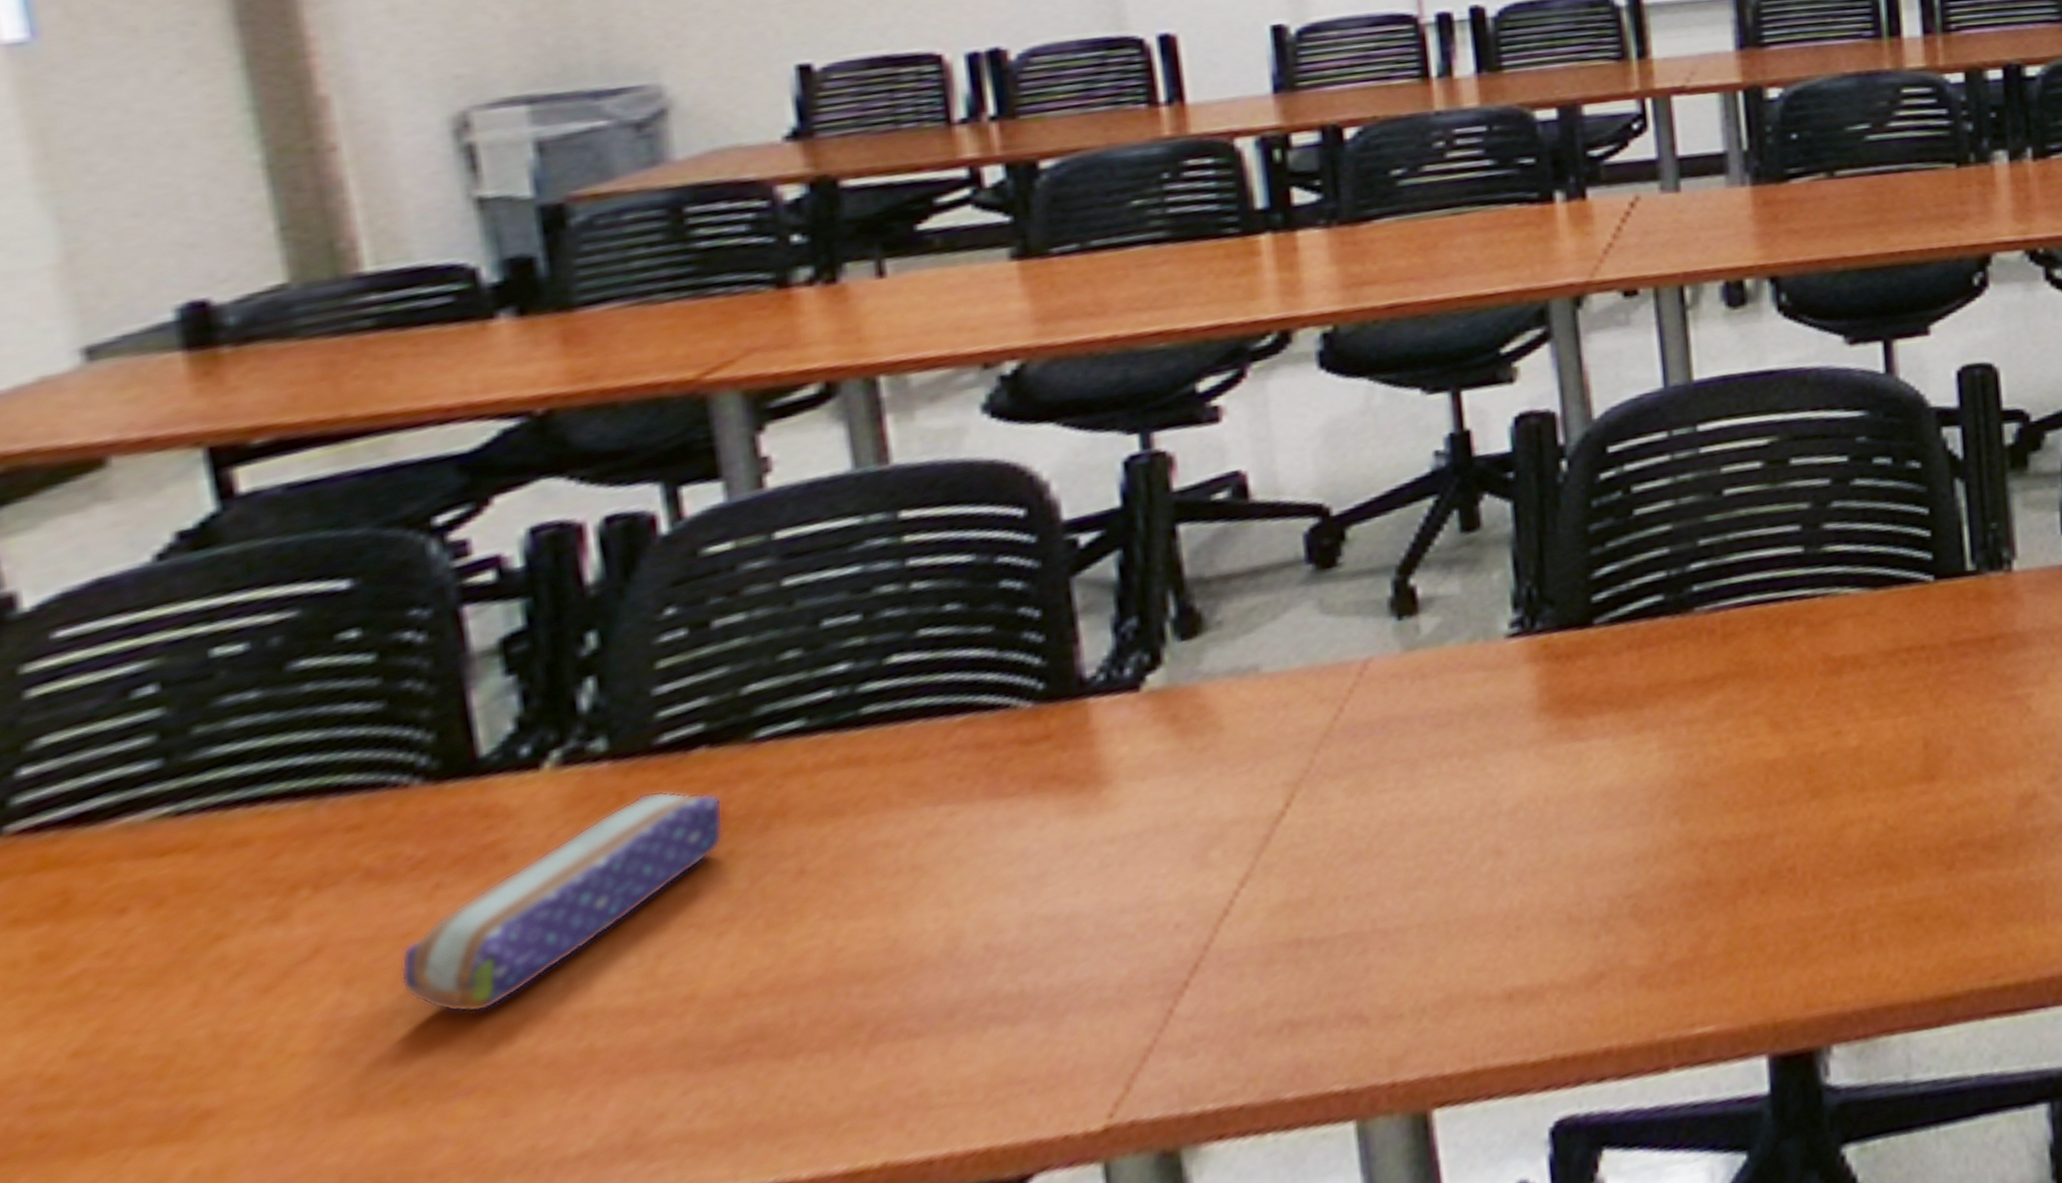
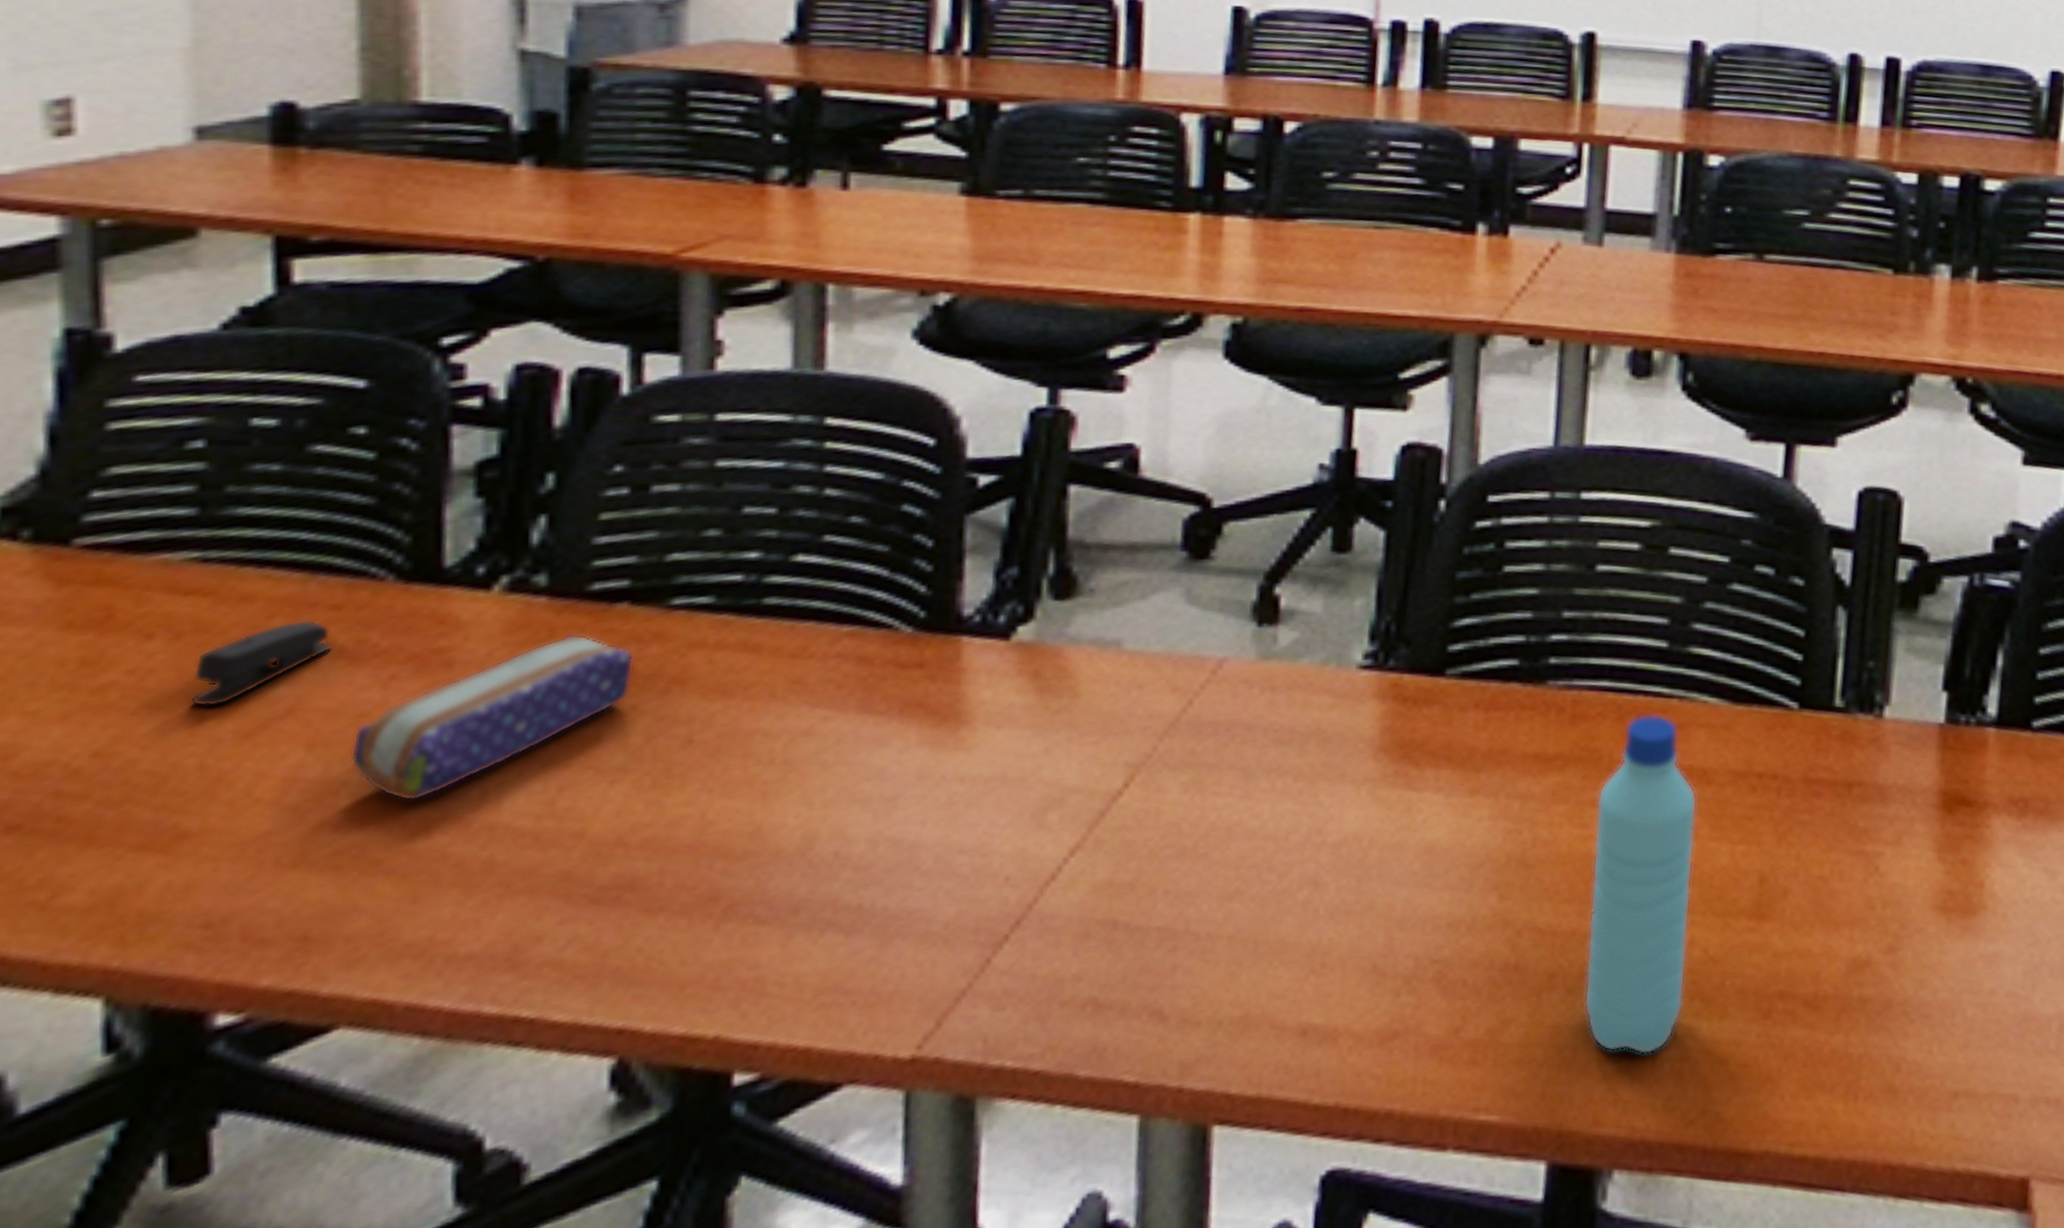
stapler: none [187,847,358,973] -> present [191,619,333,708]
water bottle: none [1760,615,1872,938] -> present [1583,714,1698,1055]

